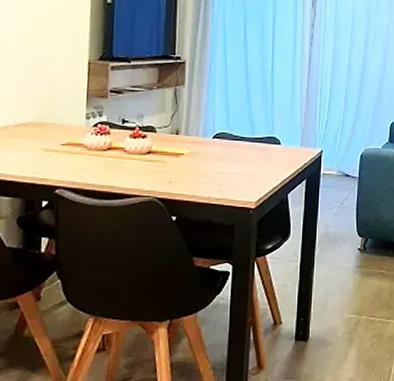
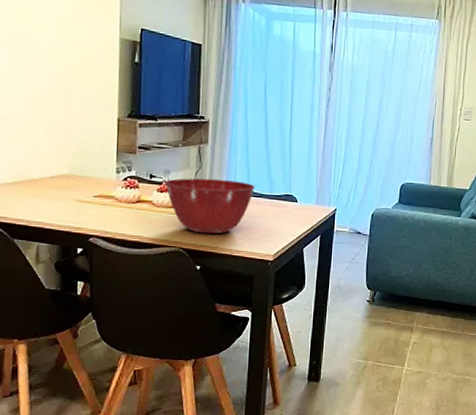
mixing bowl: none [138,122,236,182] -> present [165,178,256,234]

